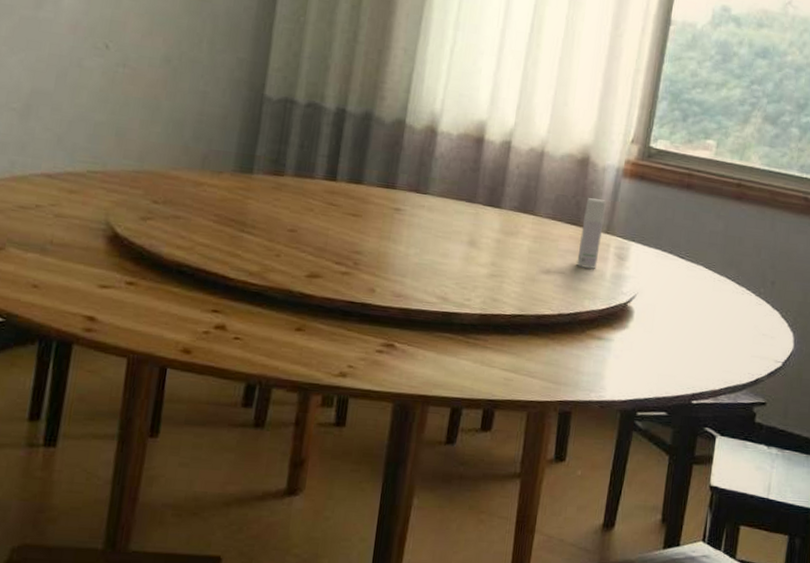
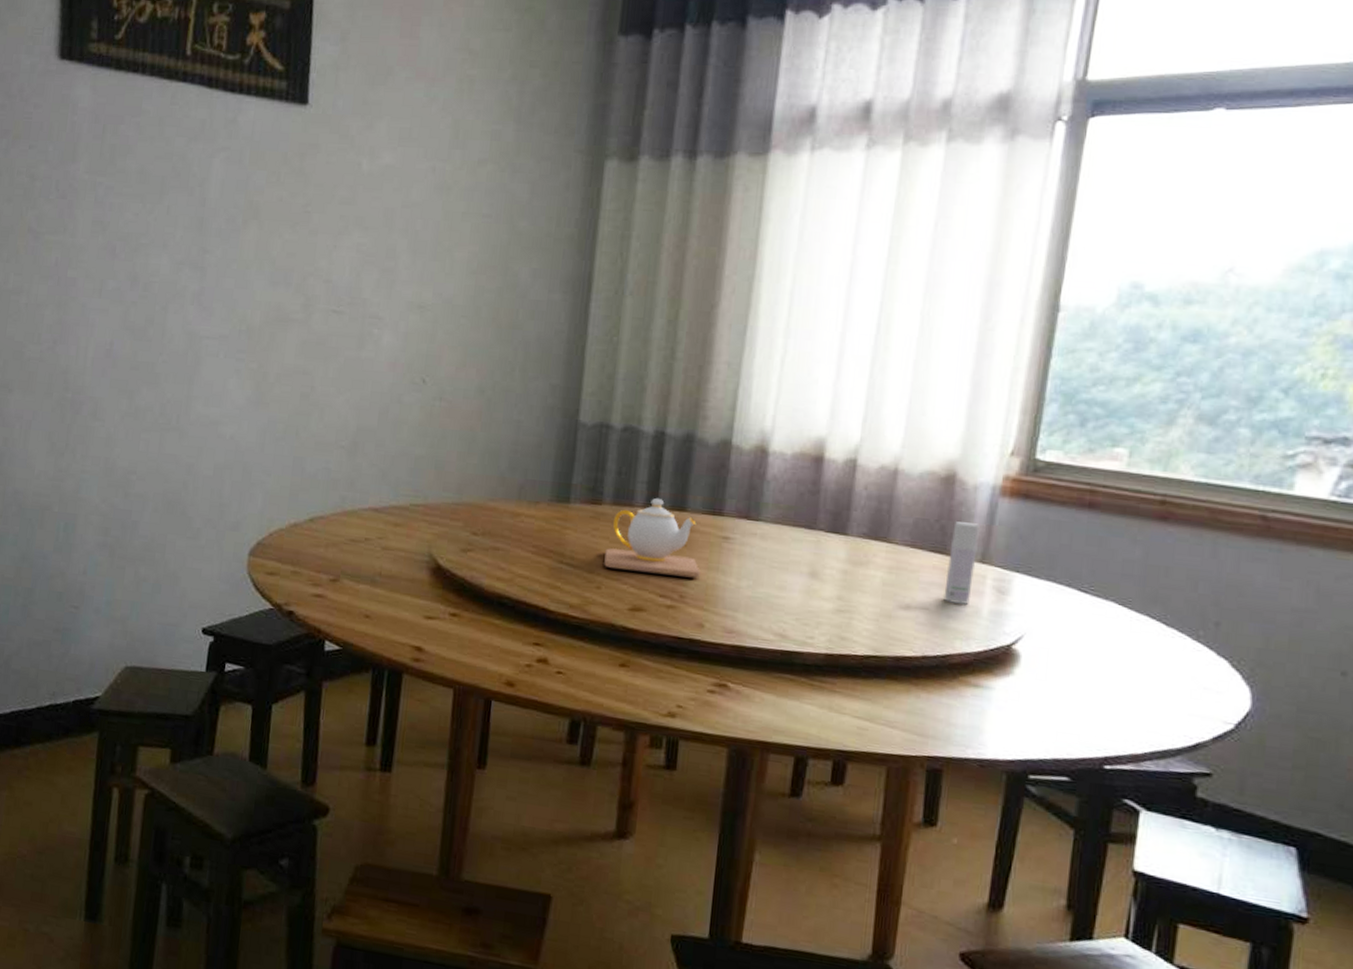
teapot: none [284,170,374,247] -> present [604,497,700,578]

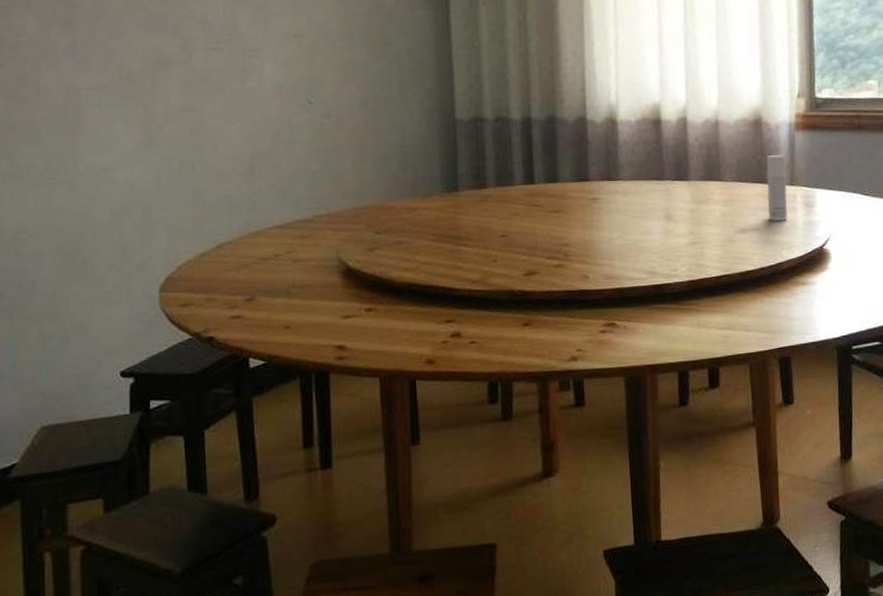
teapot: present [604,497,700,578] -> none [496,174,578,242]

